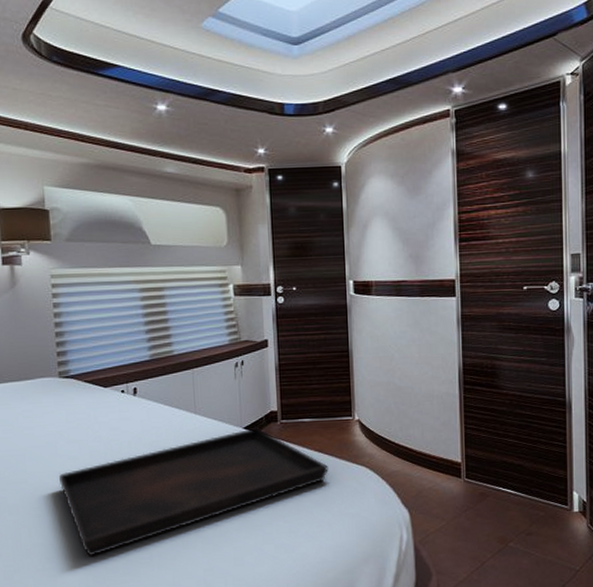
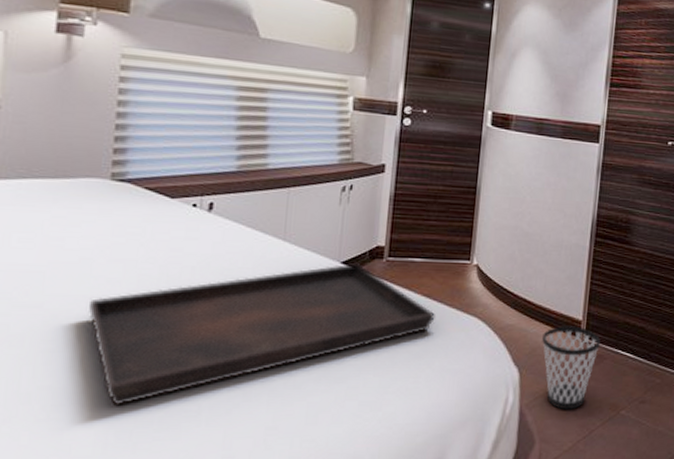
wastebasket: none [426,468,481,545] -> present [542,326,600,410]

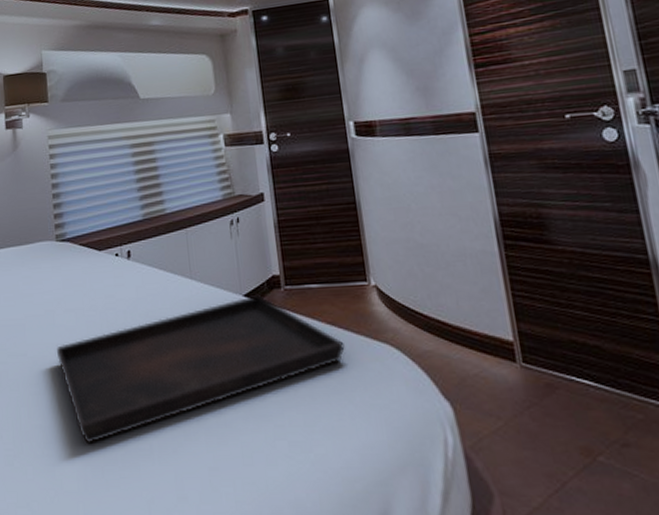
wastebasket: present [542,326,600,410] -> none [469,348,545,455]

